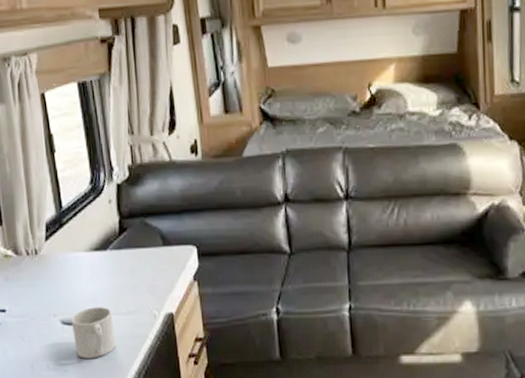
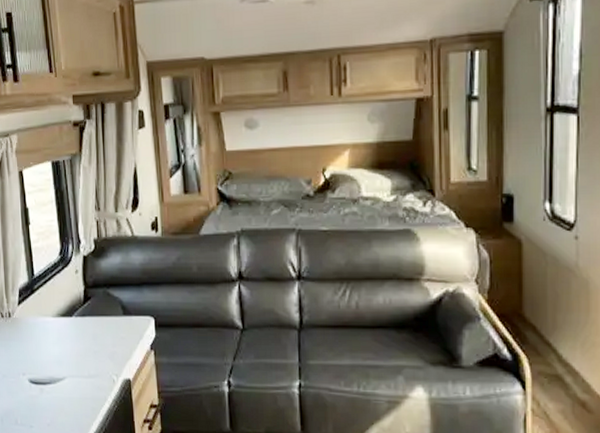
mug: present [71,307,116,358] -> none [38,369,78,417]

